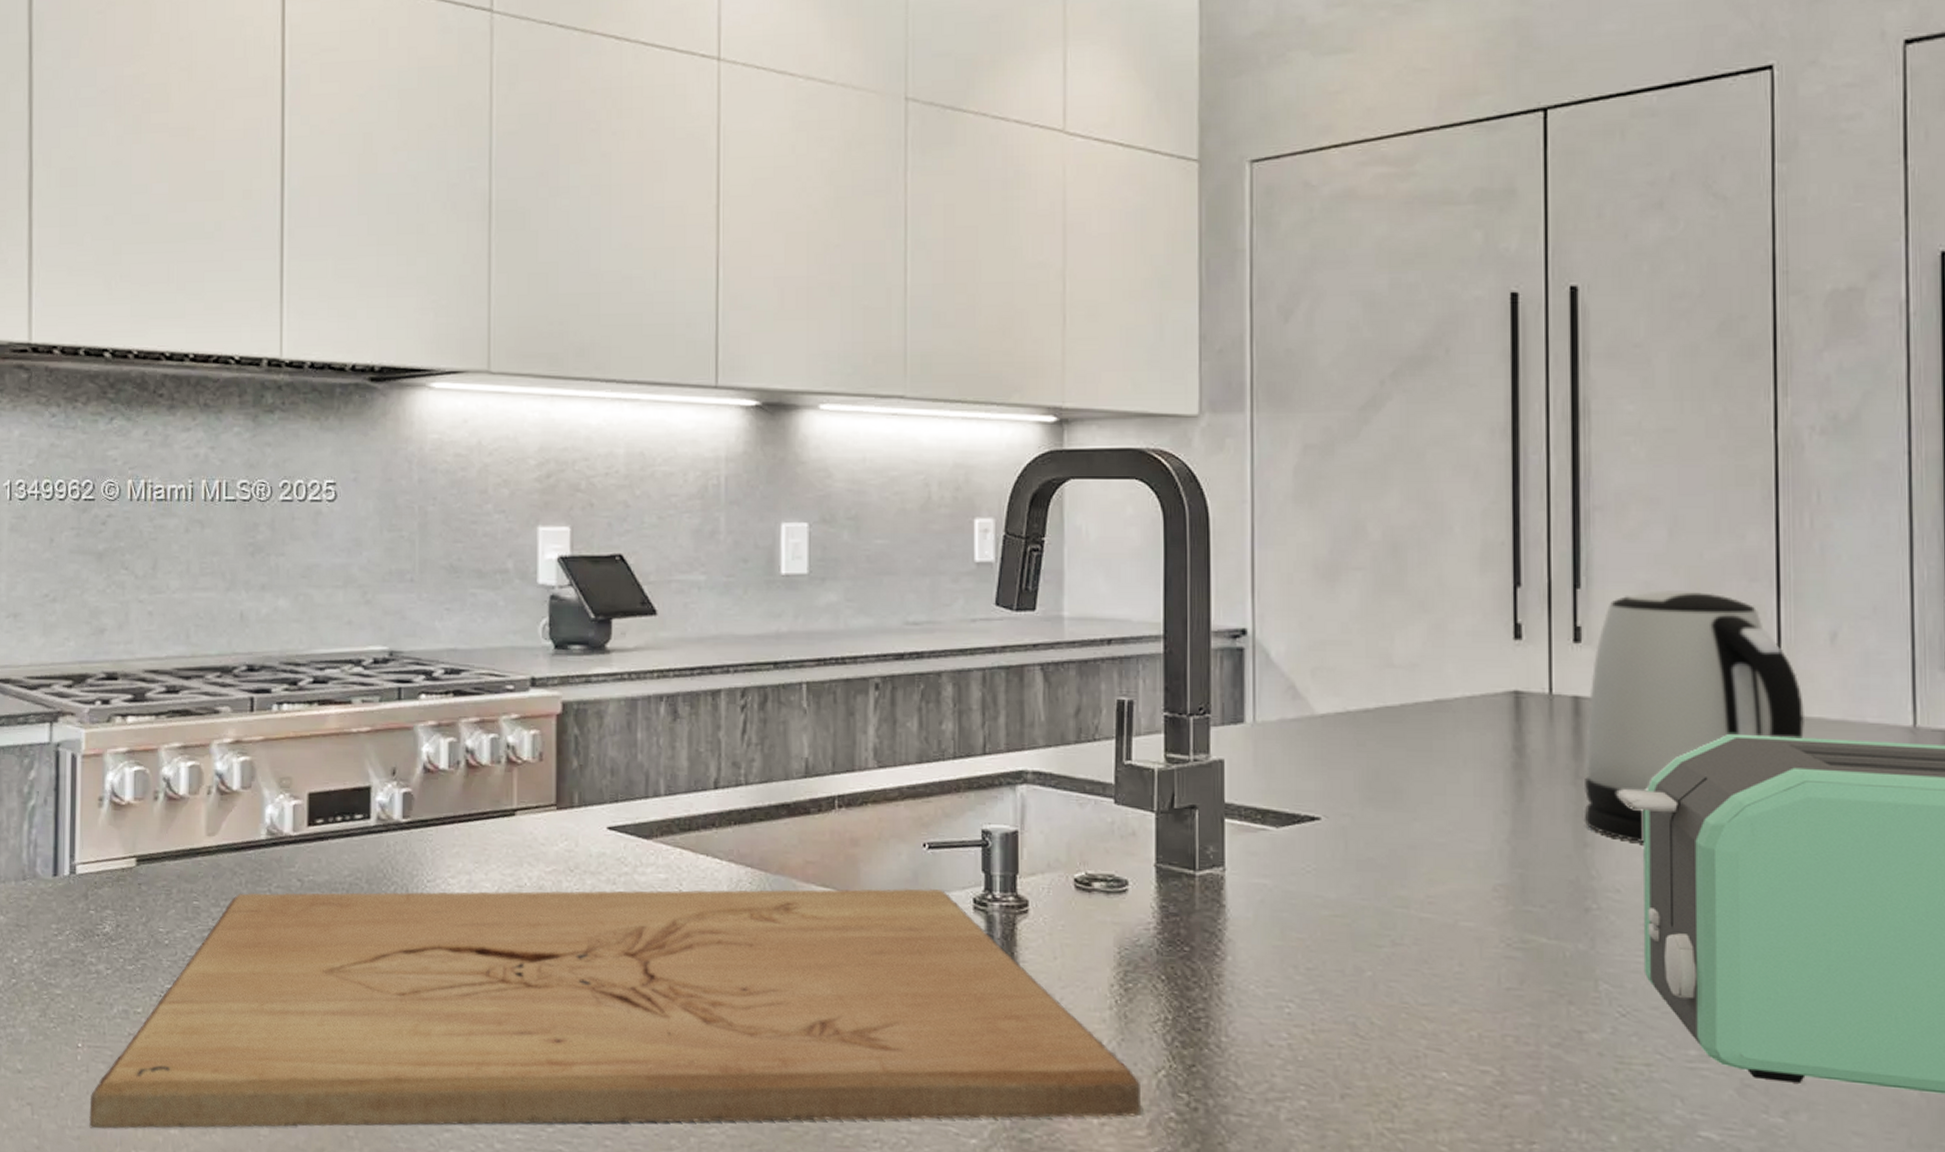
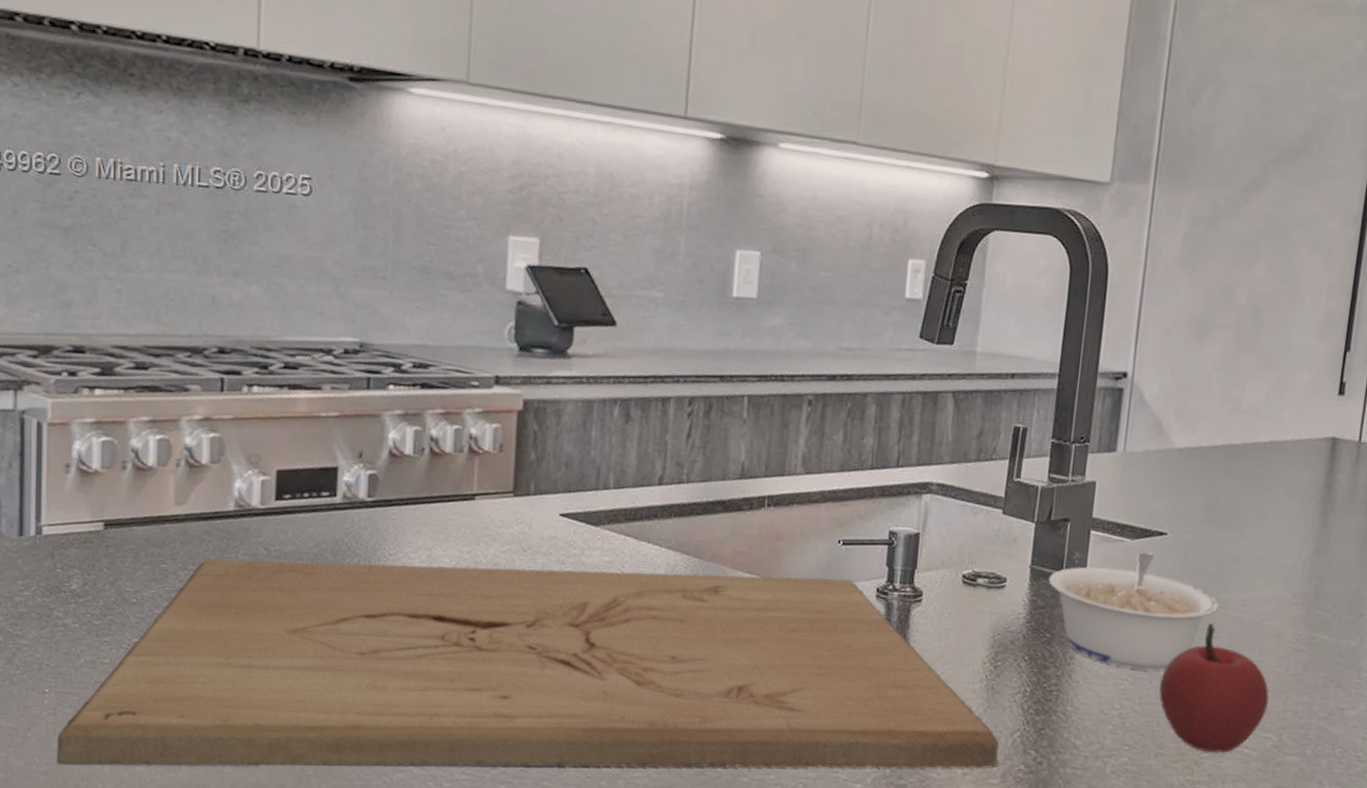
legume: none [1180,842,1398,989] -> present [1048,552,1219,671]
apple: none [1336,927,1481,1093] -> present [1159,623,1270,753]

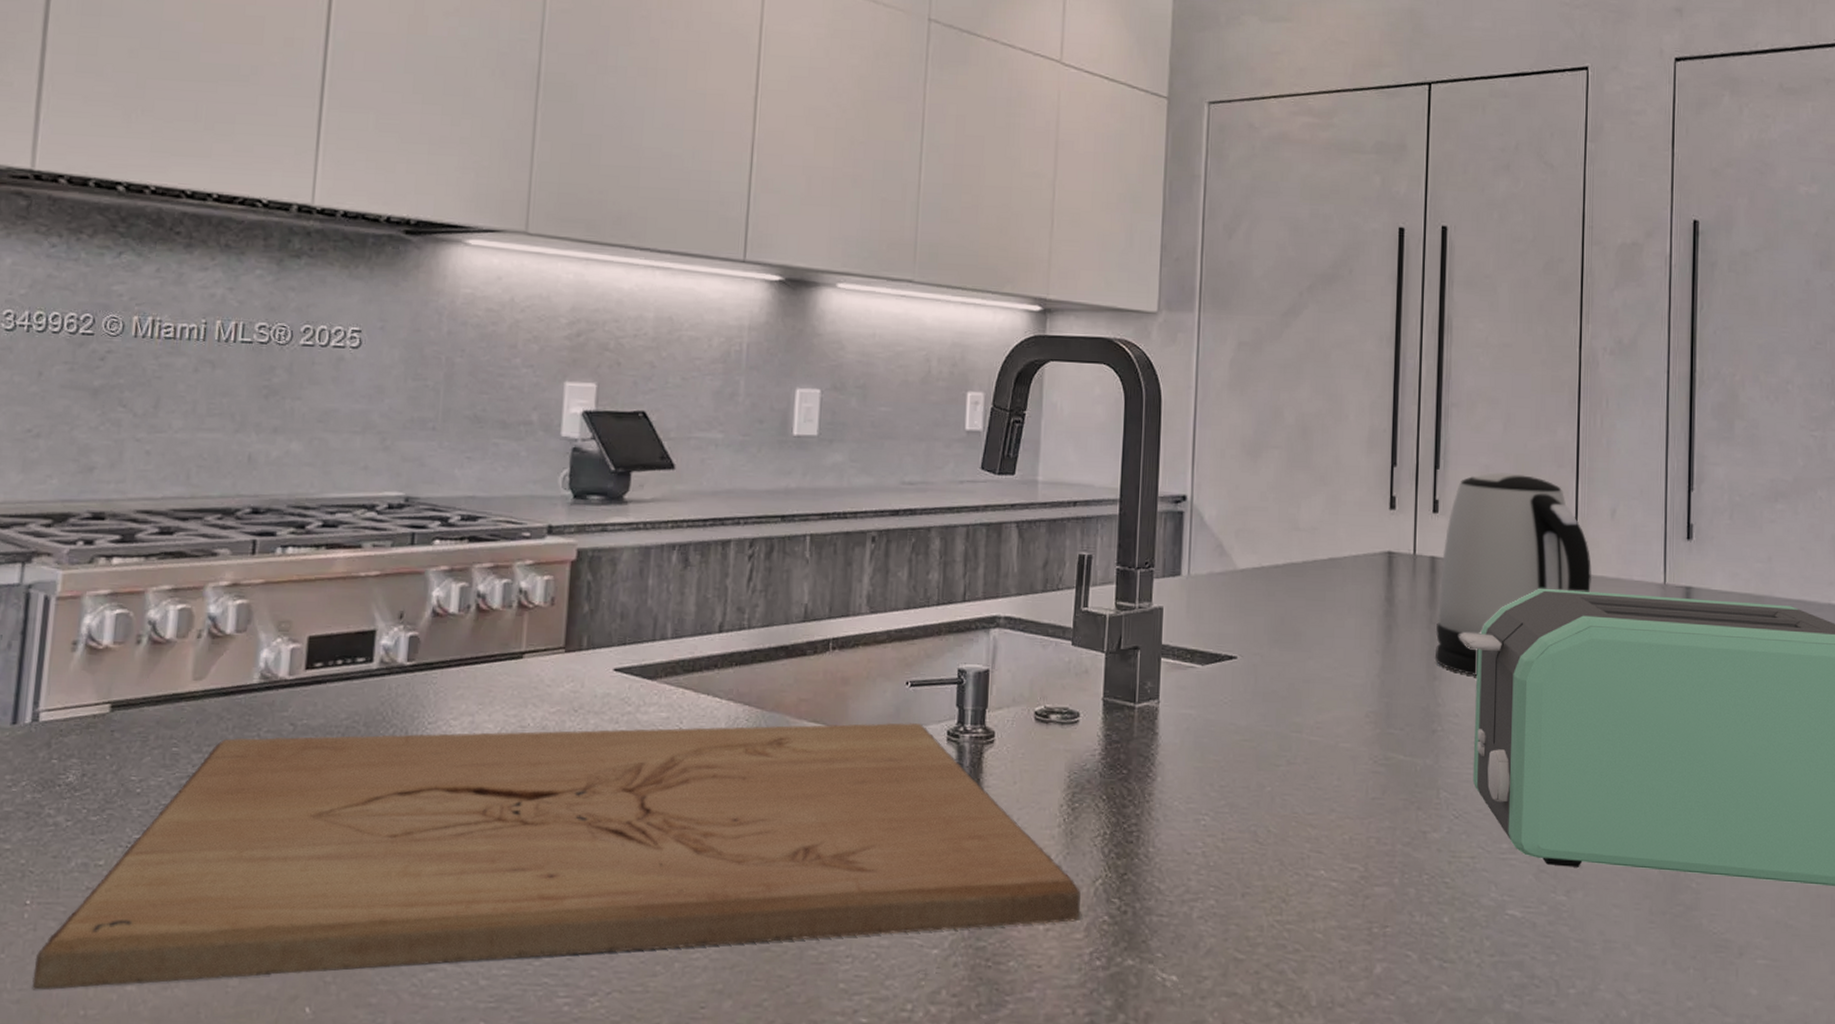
legume: present [1048,552,1219,671] -> none [1122,678,1293,803]
apple: present [1159,623,1270,753] -> none [1241,749,1352,889]

